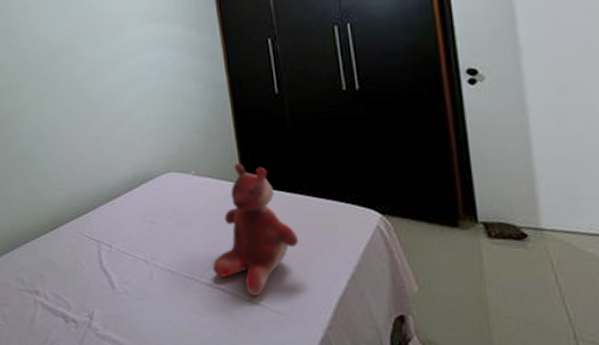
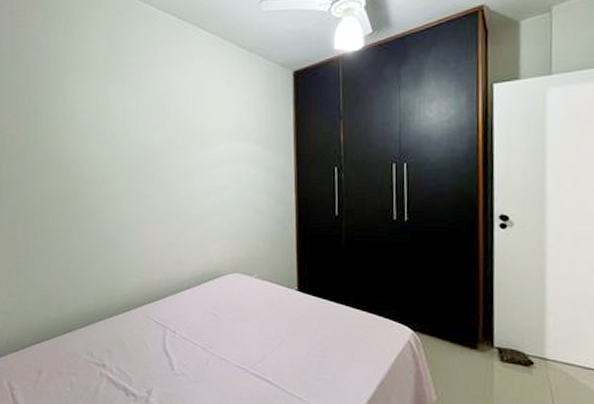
teddy bear: present [213,163,298,296] -> none [263,272,339,390]

